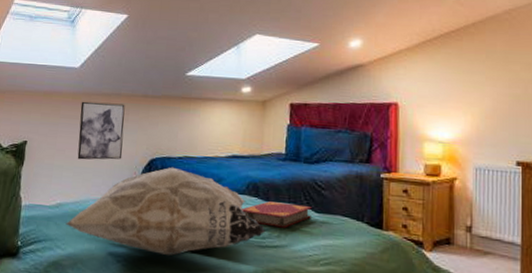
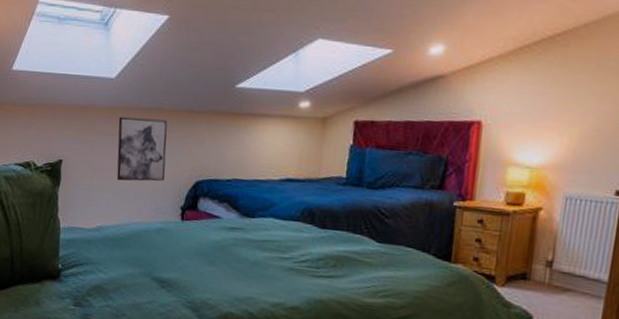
decorative pillow: present [65,167,266,256] -> none [107,190,321,283]
hardback book: present [242,201,312,228] -> none [295,229,373,258]

